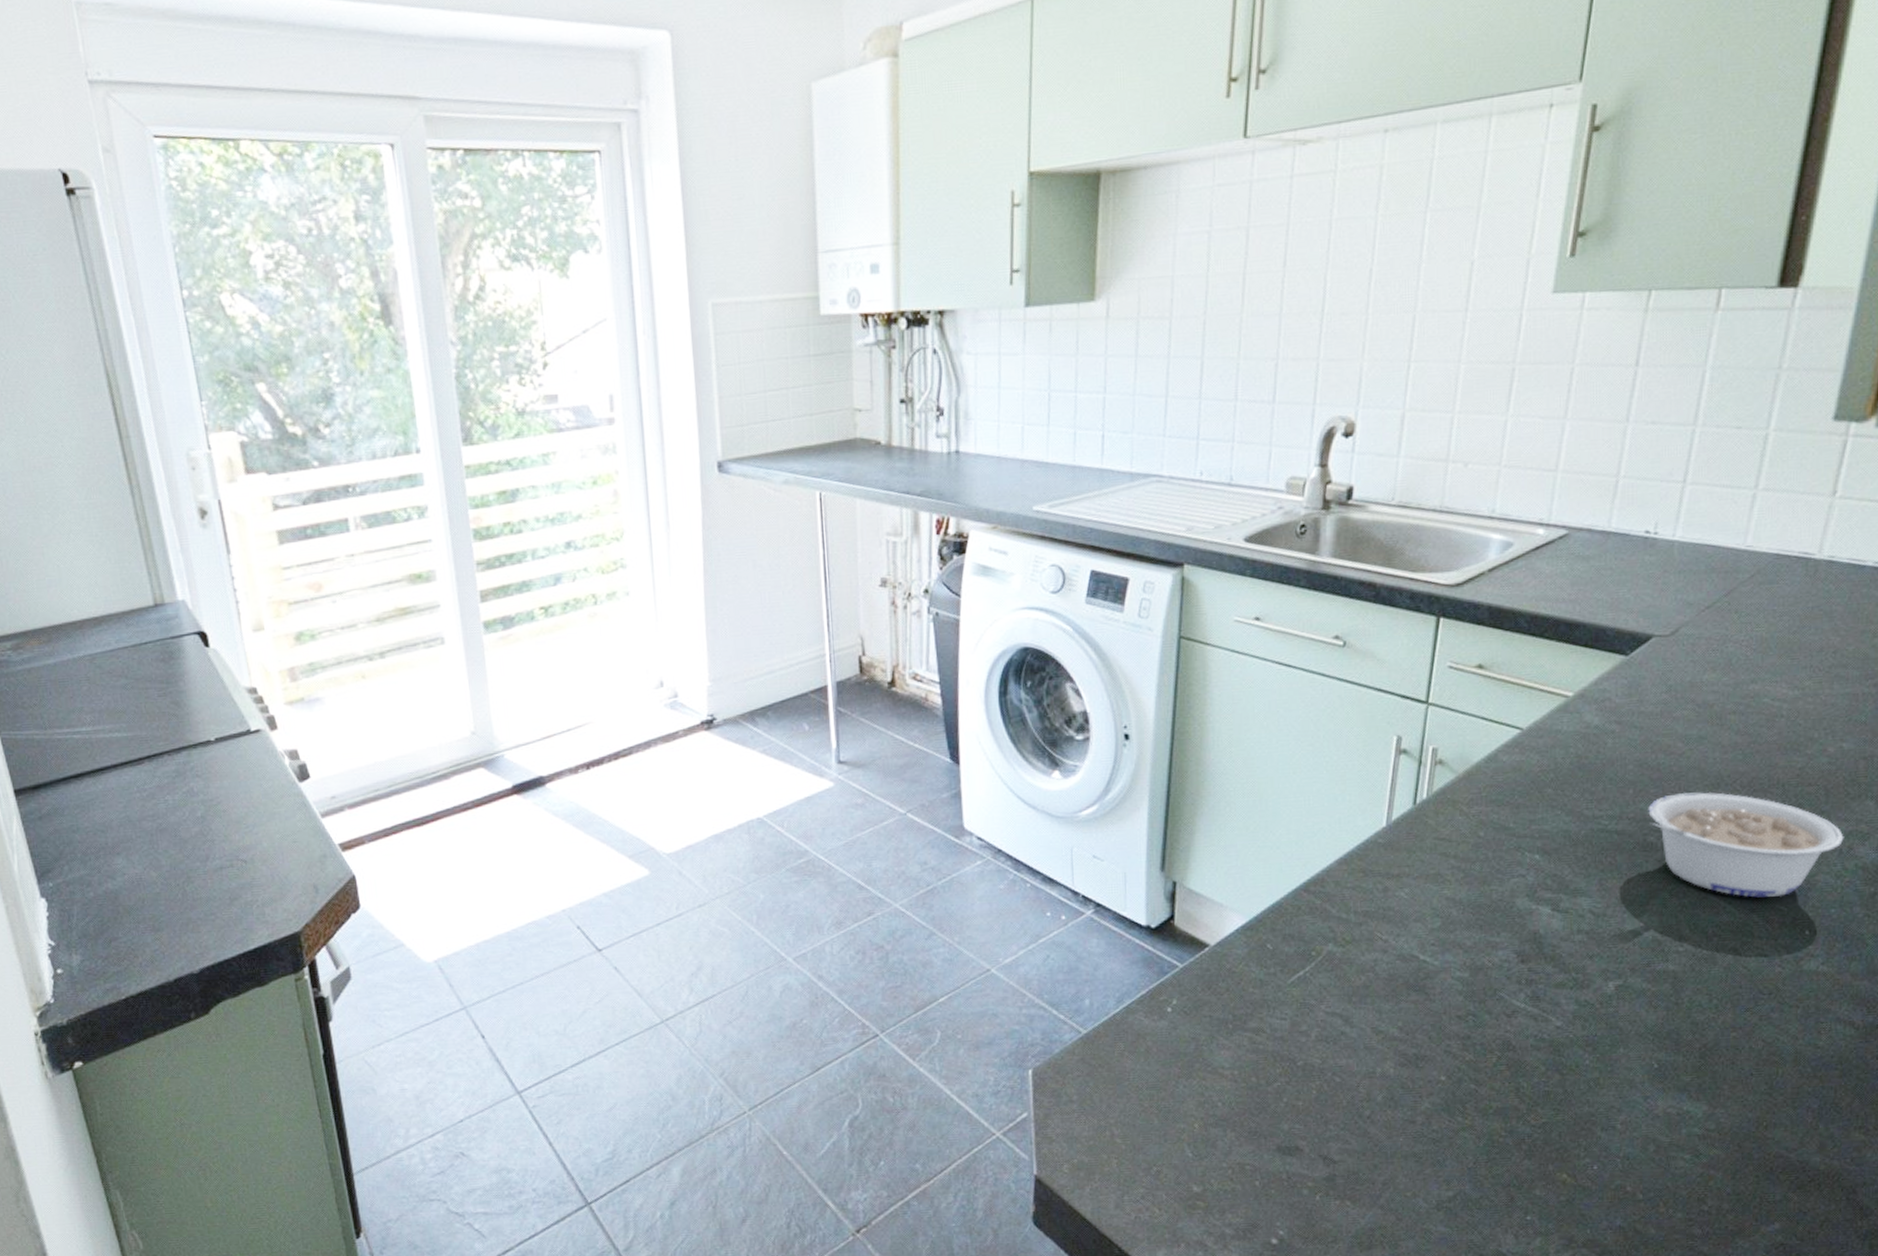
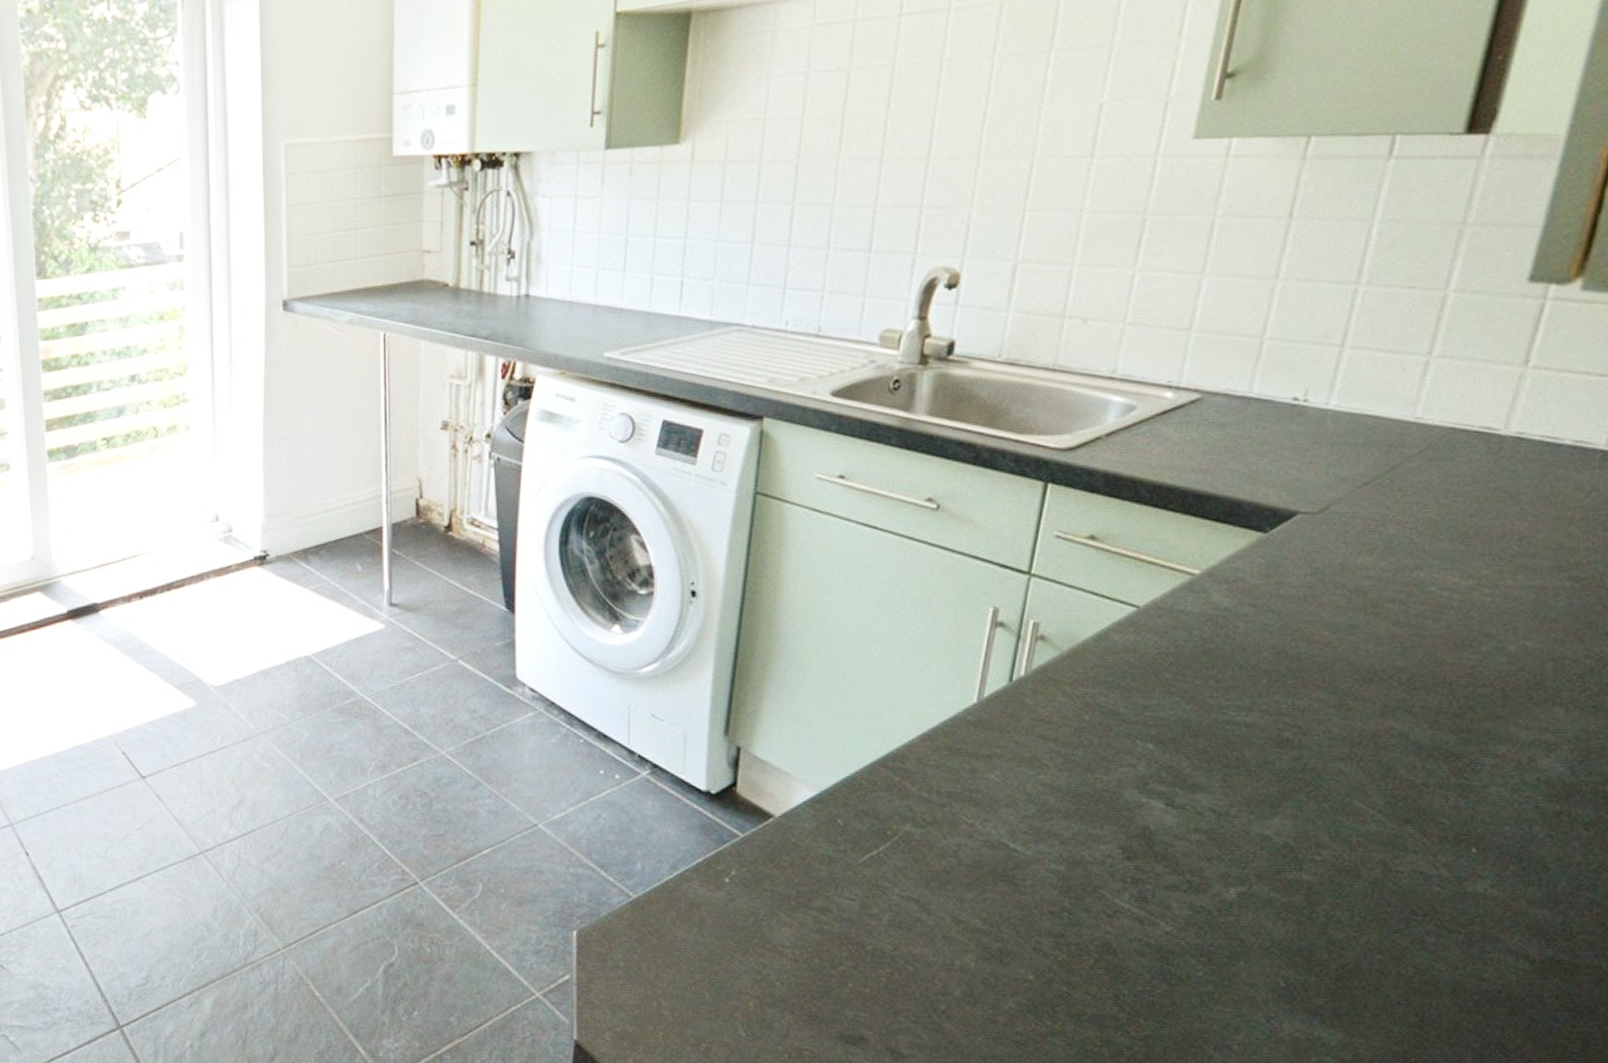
legume: present [1648,792,1844,898] -> none [1284,687,1524,807]

